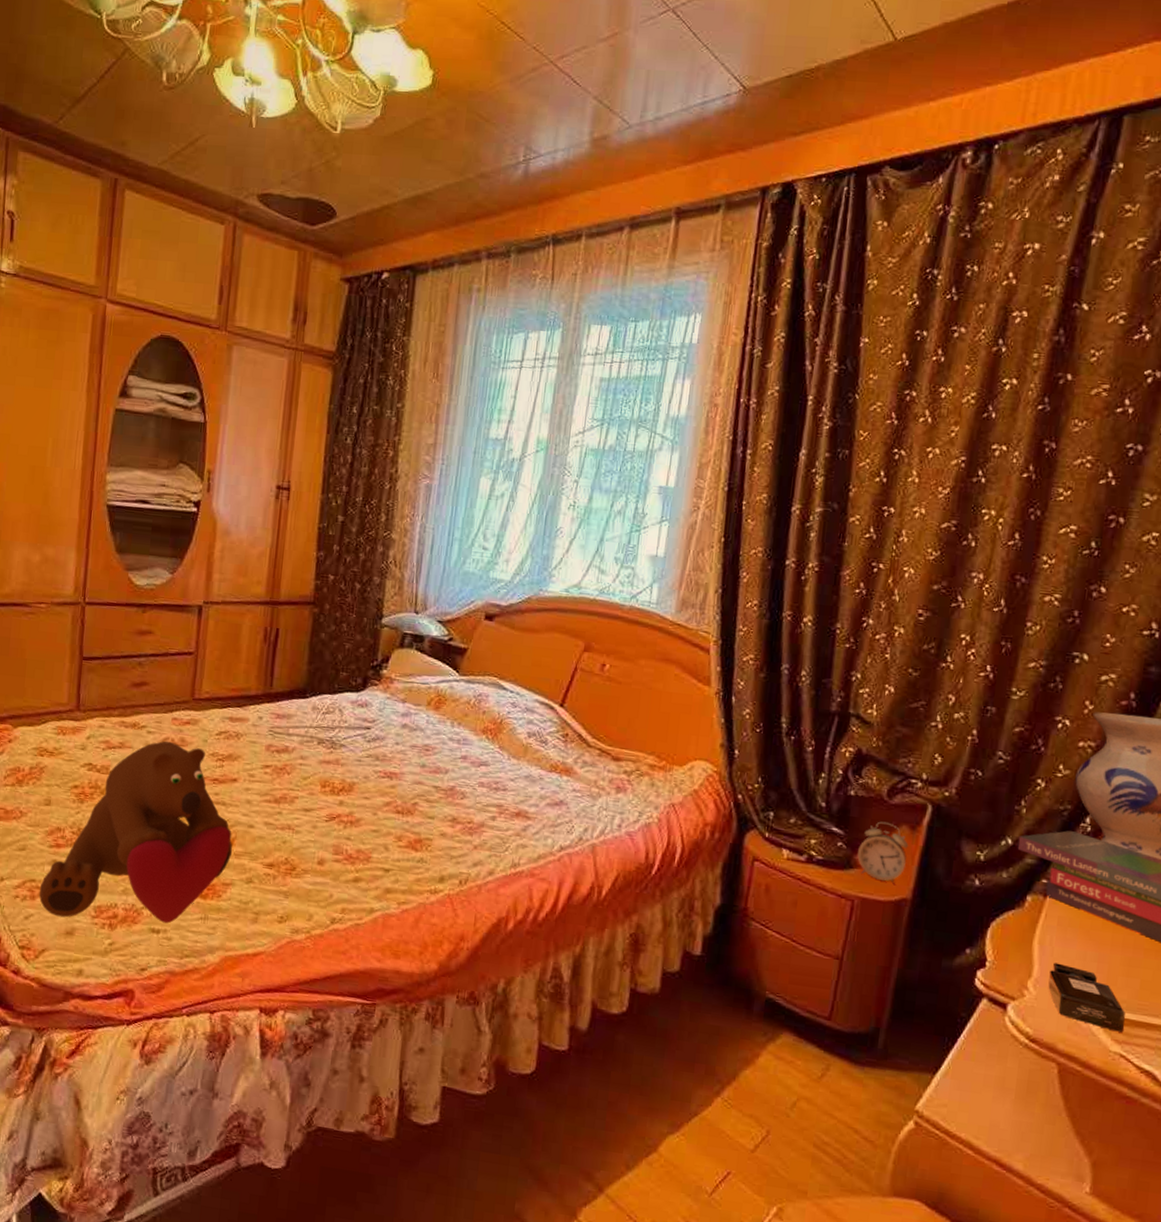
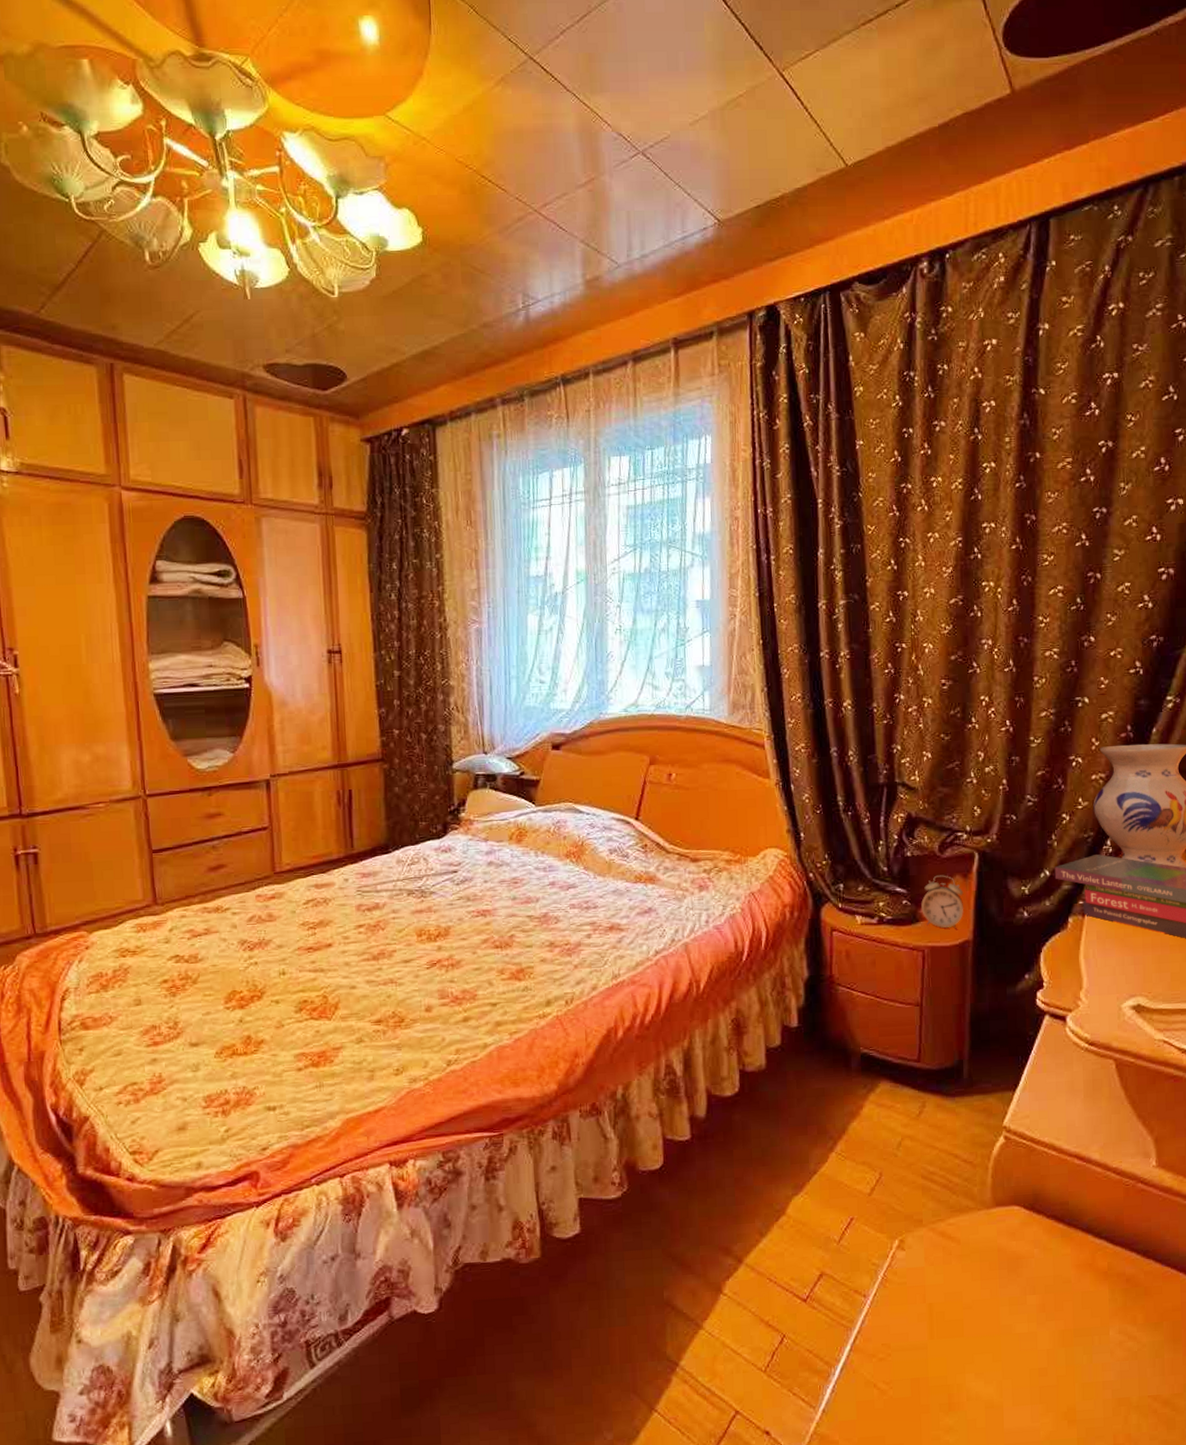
bear: present [39,741,233,924] -> none [142,919,338,1115]
perfume bottle: present [1048,962,1125,1033] -> none [1096,972,1164,1022]

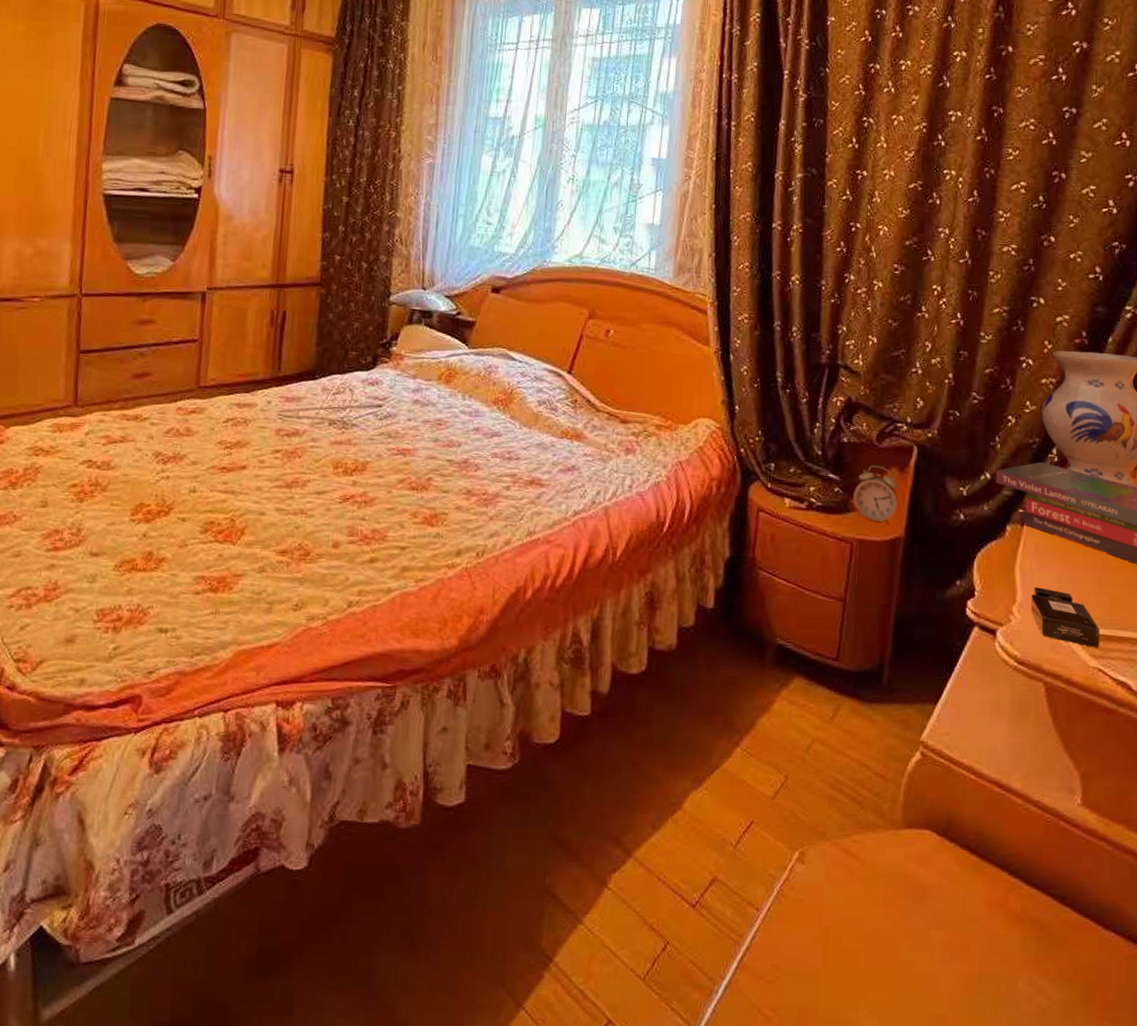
perfume bottle: none [1096,972,1164,1022] -> present [1030,587,1100,648]

